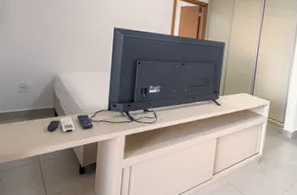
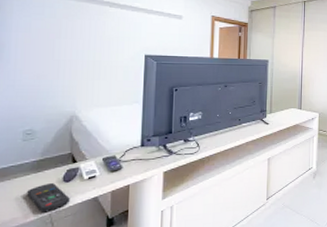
remote control: none [22,130,53,154] -> present [27,183,70,213]

